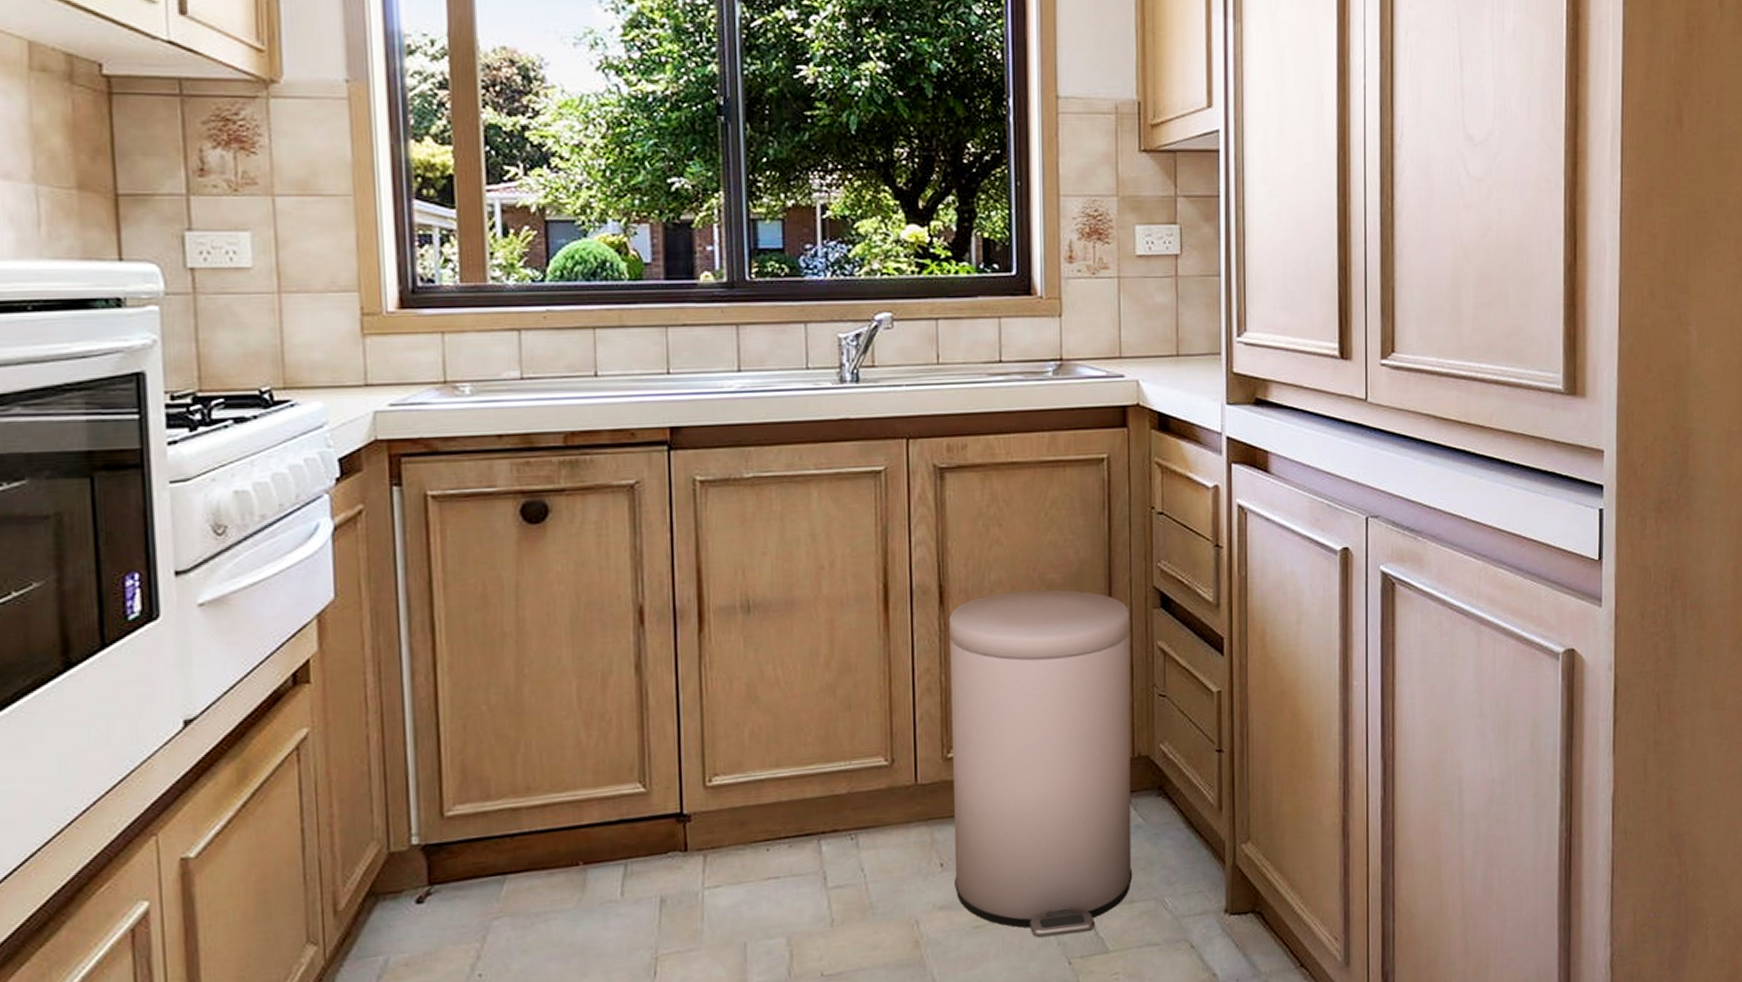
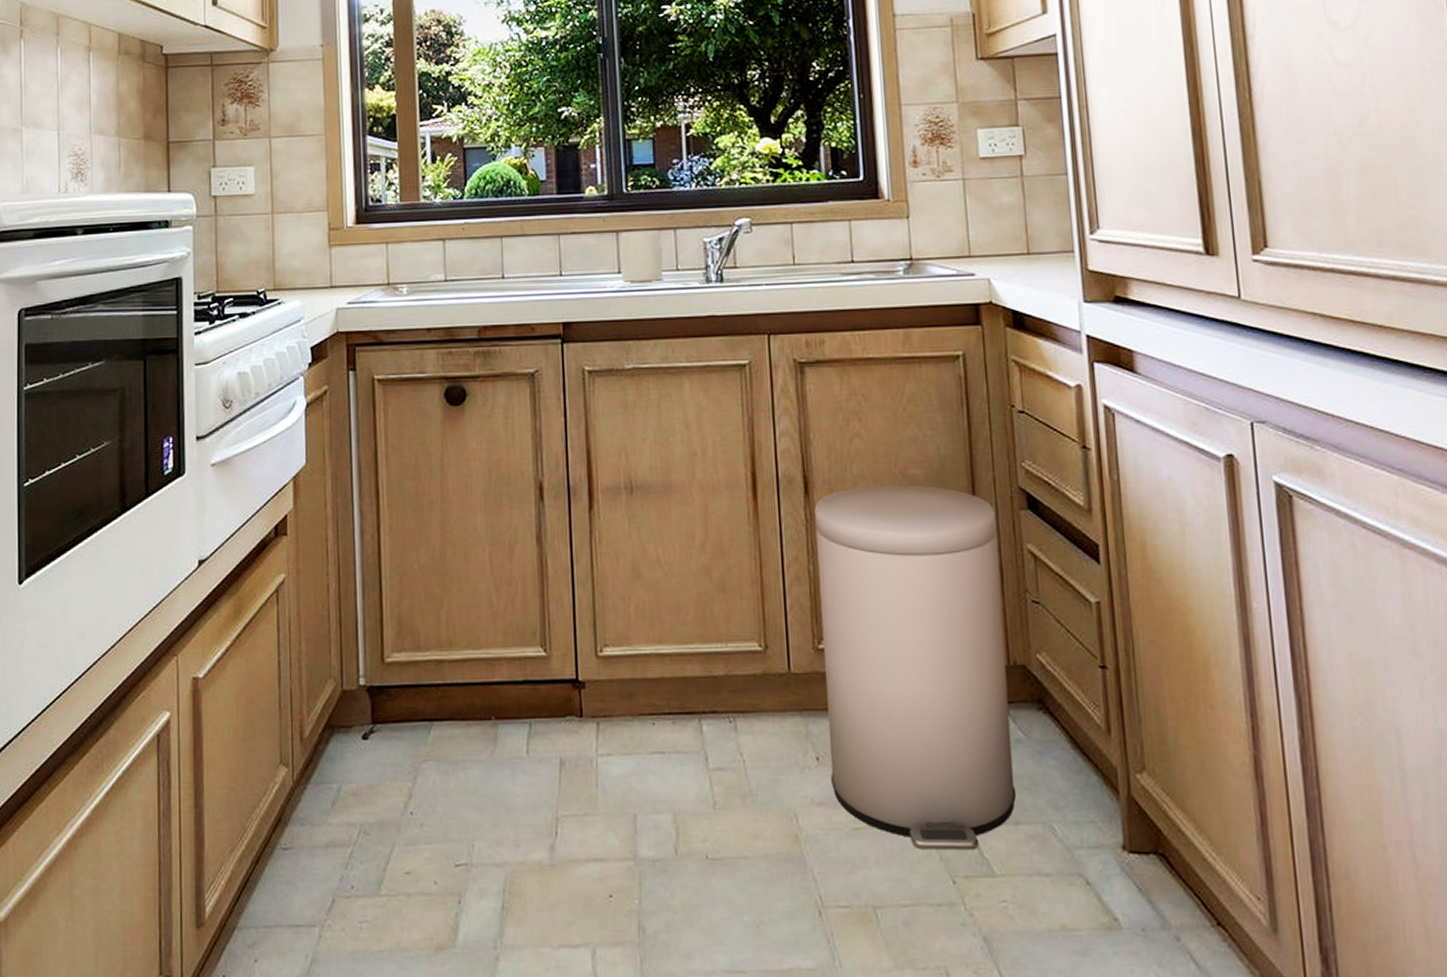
mug: none [739,324,791,382] -> present [619,230,663,282]

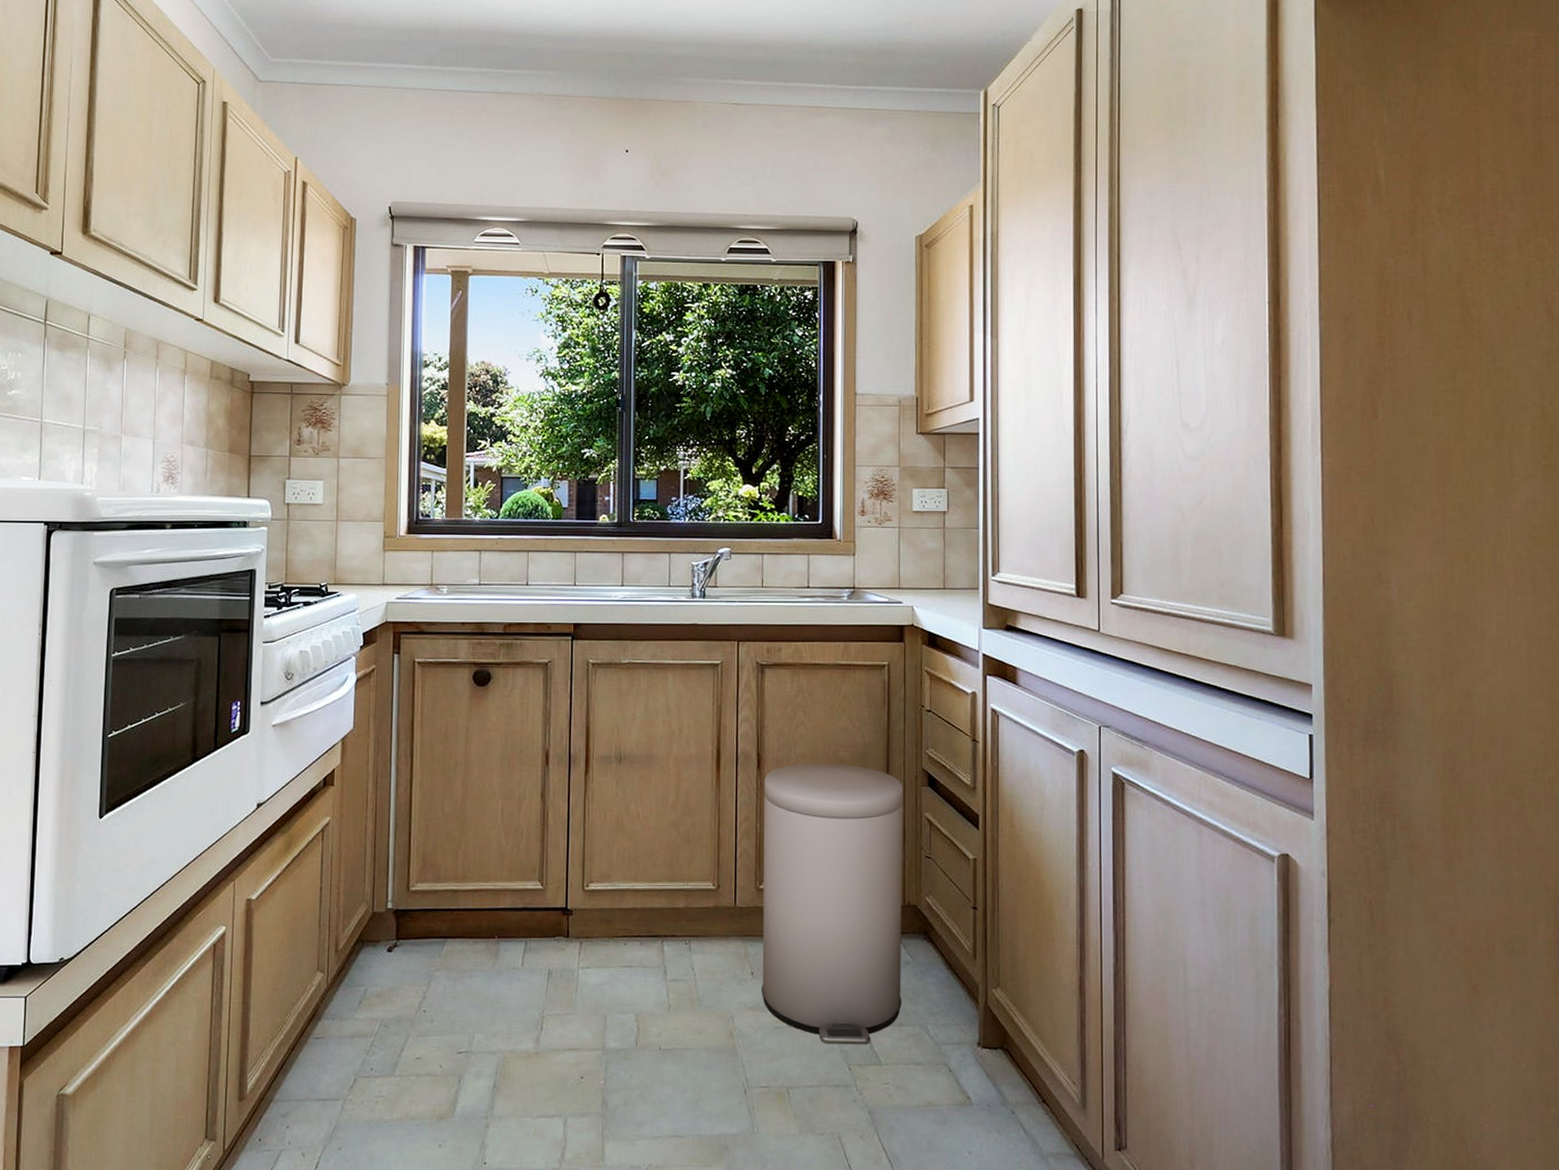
mug: present [619,230,663,282] -> none [623,553,658,594]

